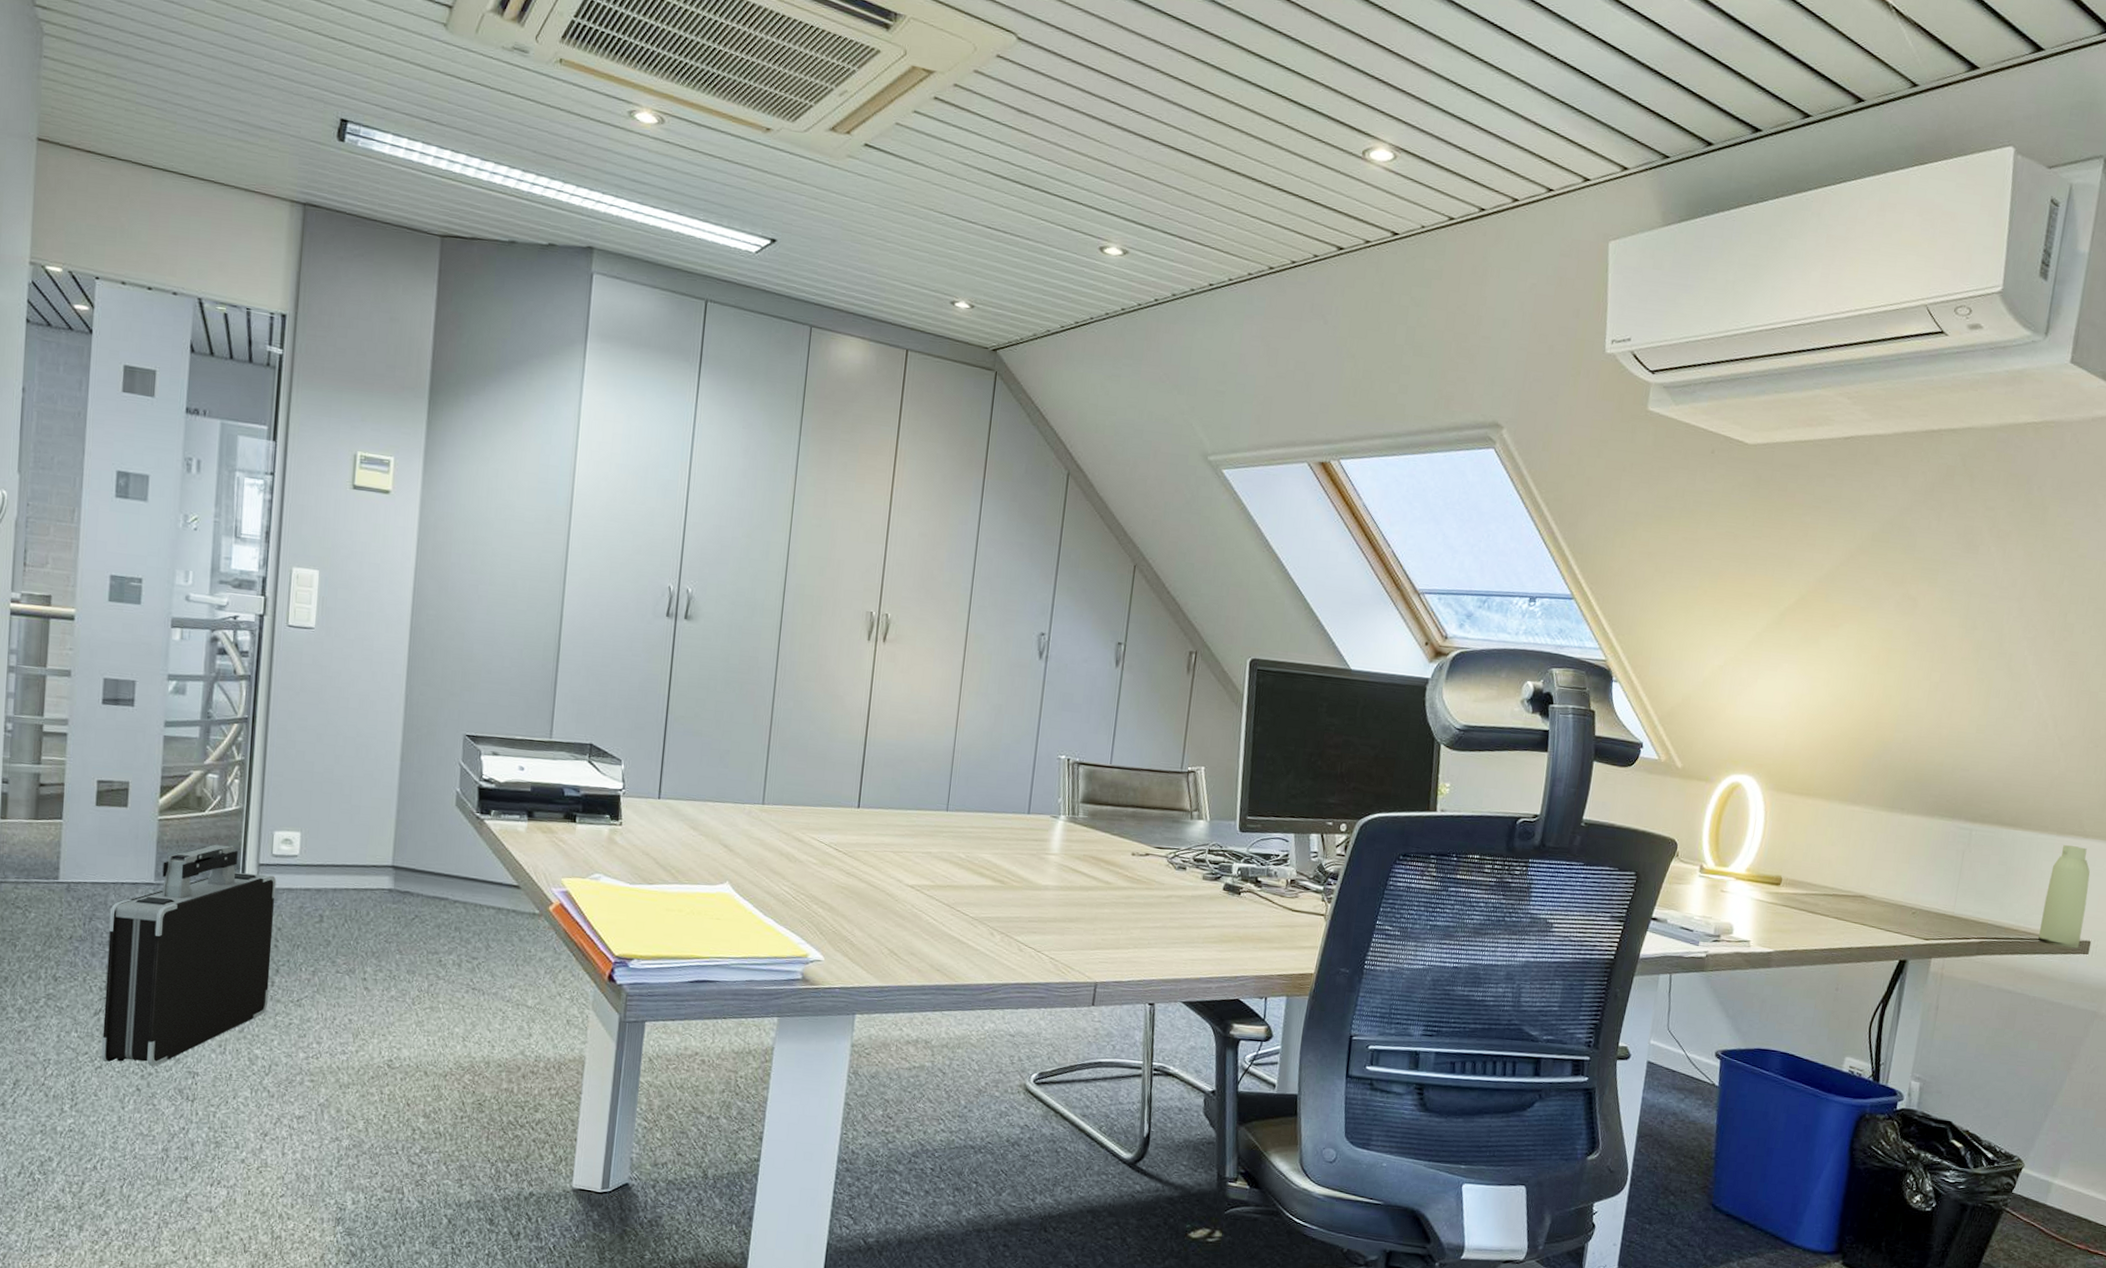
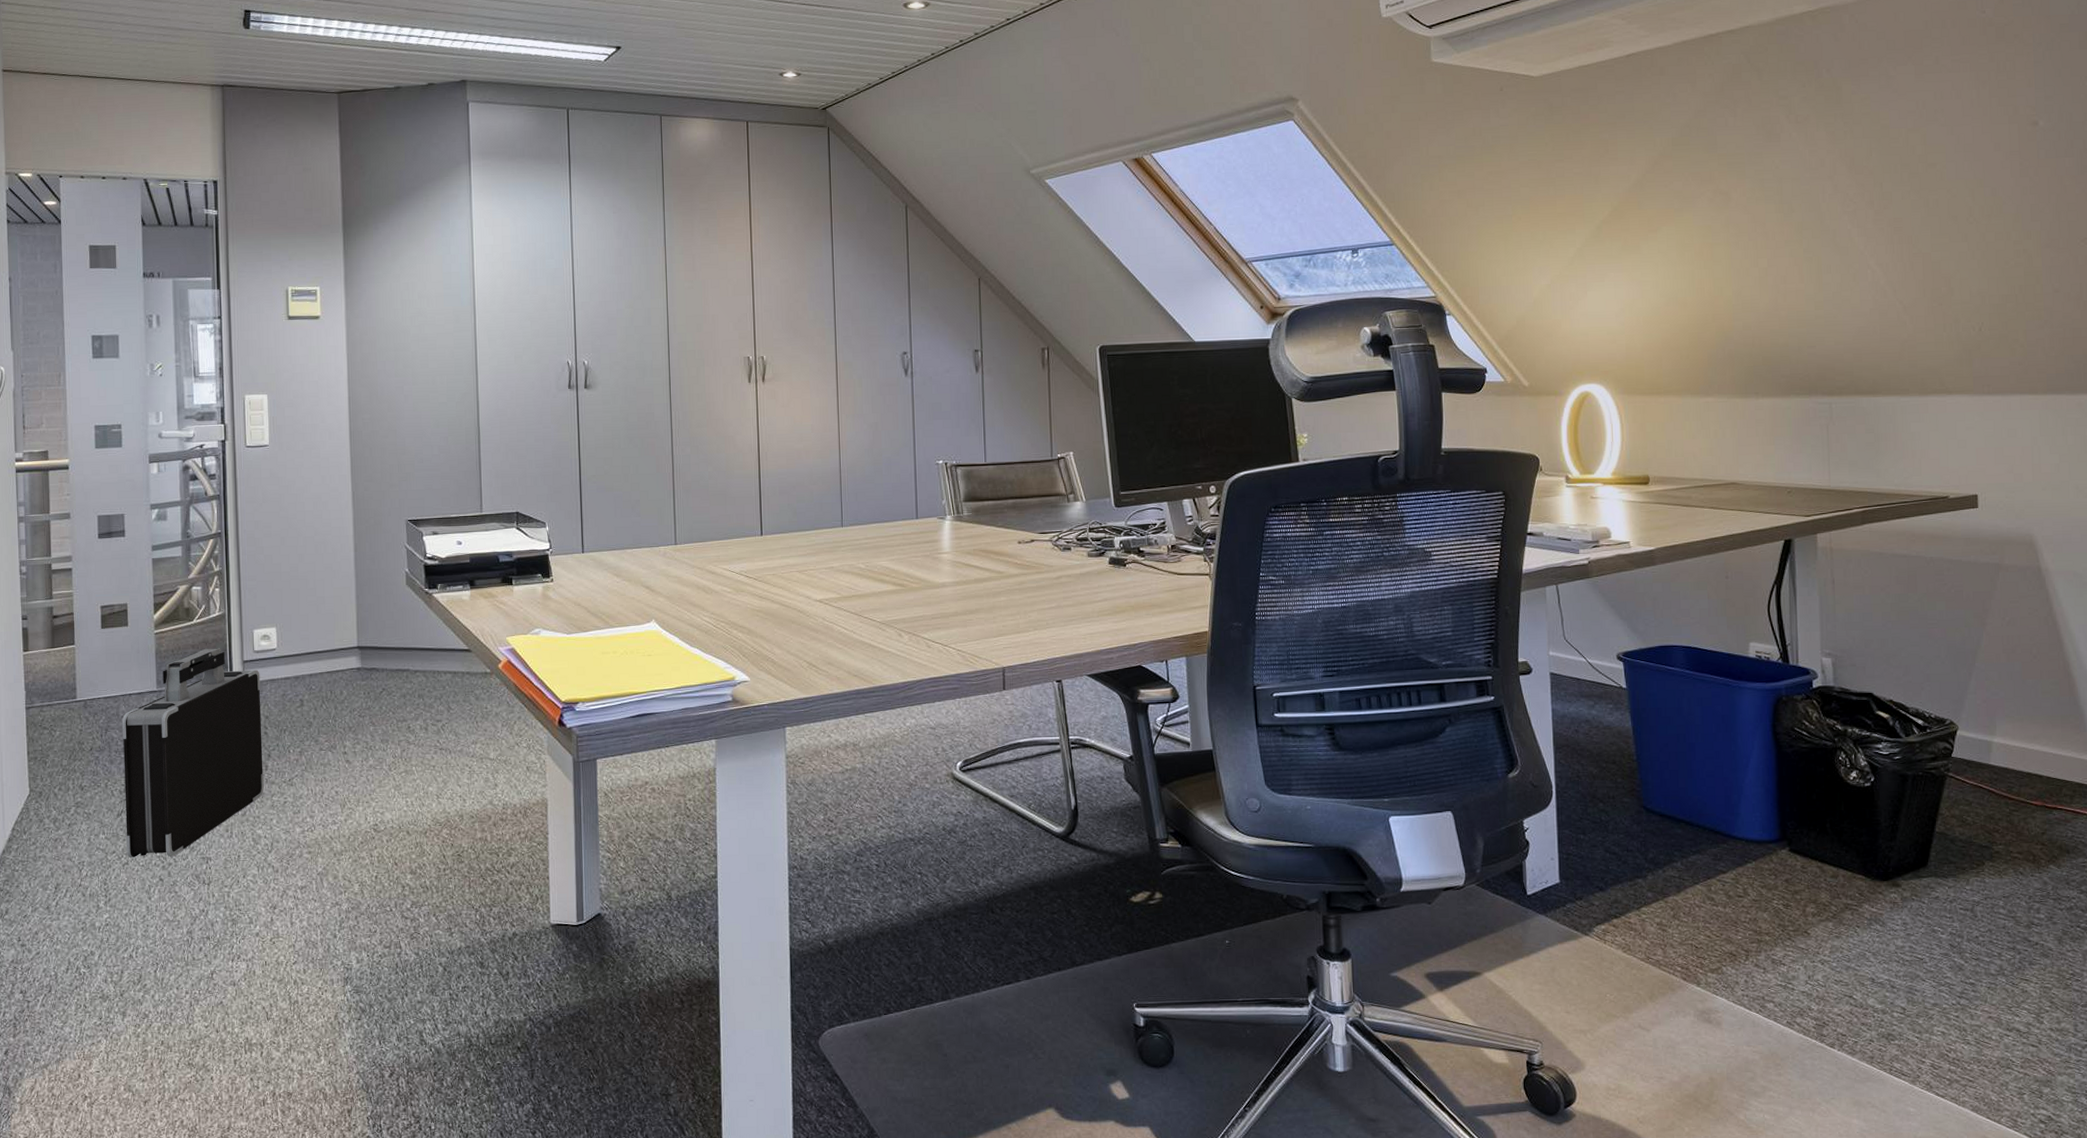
water bottle: present [2038,845,2090,949] -> none [1921,404,1967,505]

